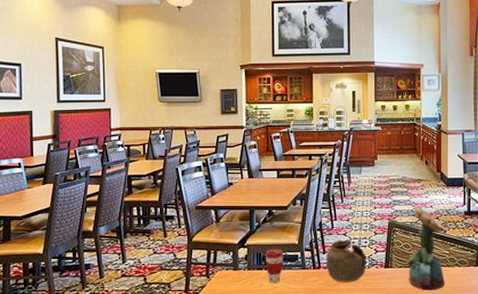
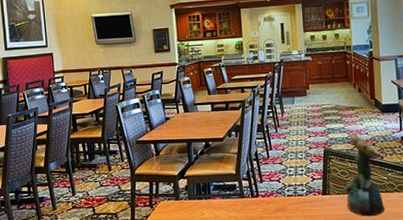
coffee cup: present [265,249,284,283] -> none [204,179,223,212]
teapot: present [325,239,366,283] -> none [263,168,304,210]

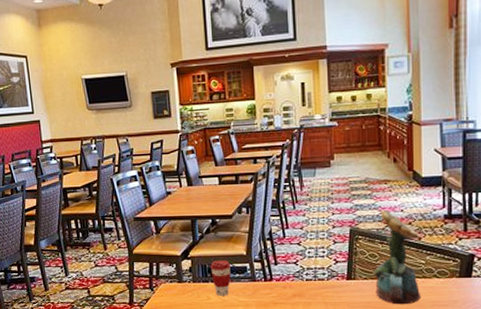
coffee cup: none [204,179,223,212] -> present [210,260,231,296]

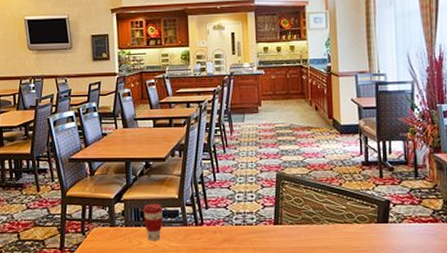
potted flower: present [374,209,421,305] -> none [299,155,344,250]

